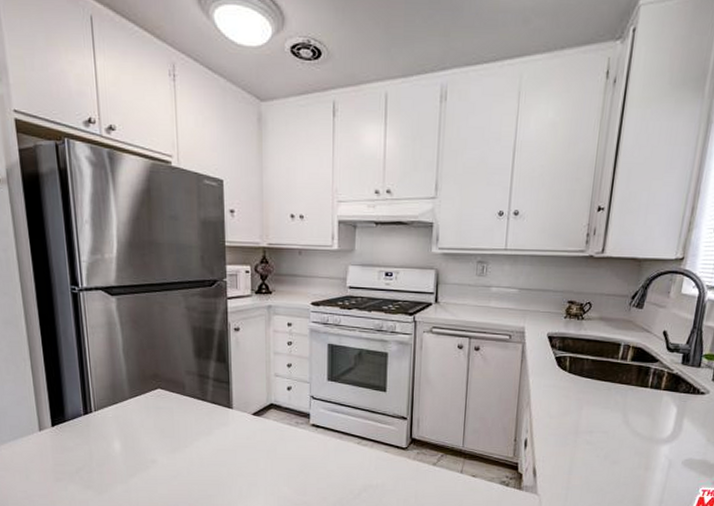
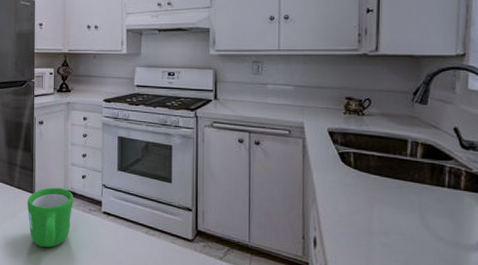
mug: none [224,401,278,465] -> present [27,187,73,248]

